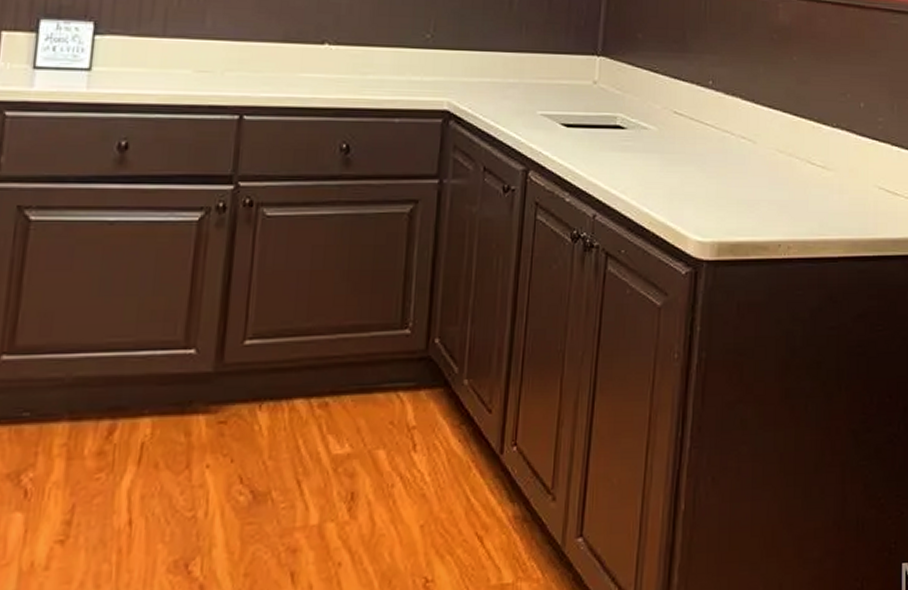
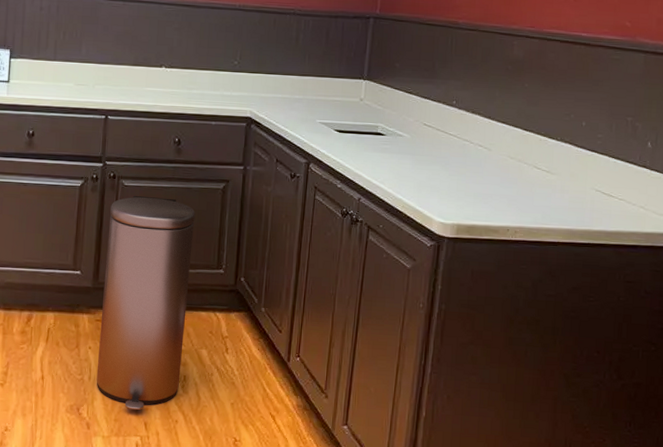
pedal bin: none [216,229,370,556] -> present [96,195,195,411]

